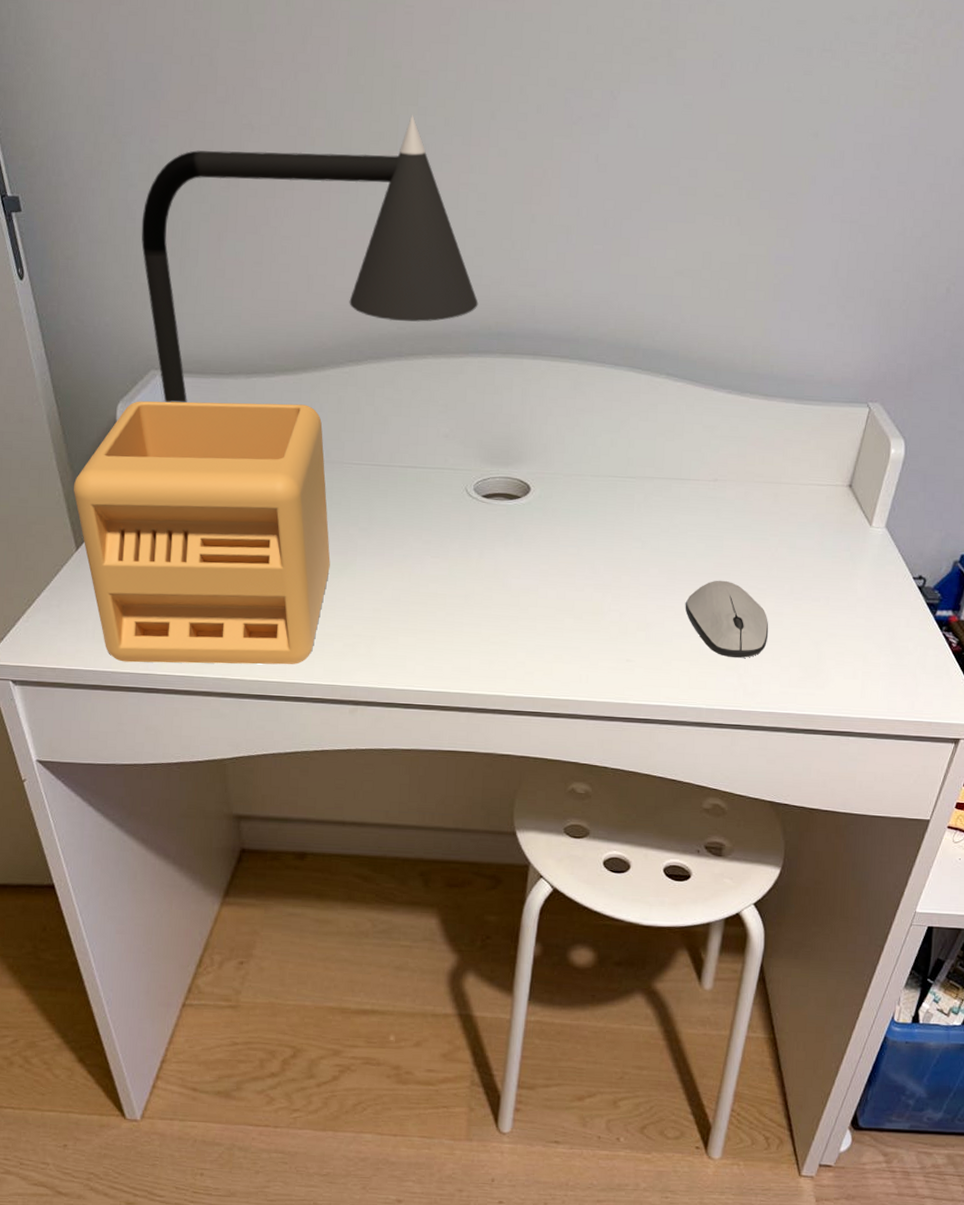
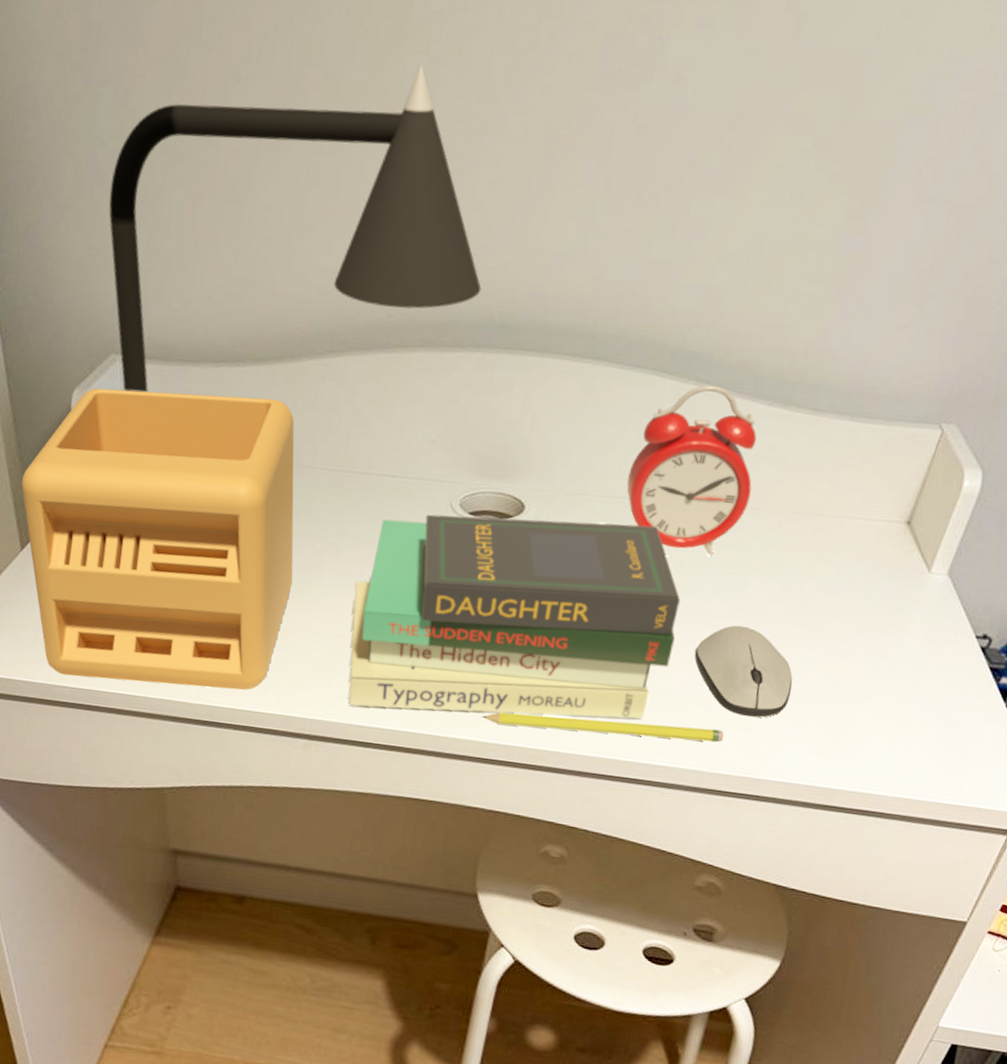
books: none [386,499,669,672] -> present [349,514,681,719]
pencil: none [506,668,716,682] -> present [481,712,725,743]
alarm clock: none [616,378,721,523] -> present [626,385,757,556]

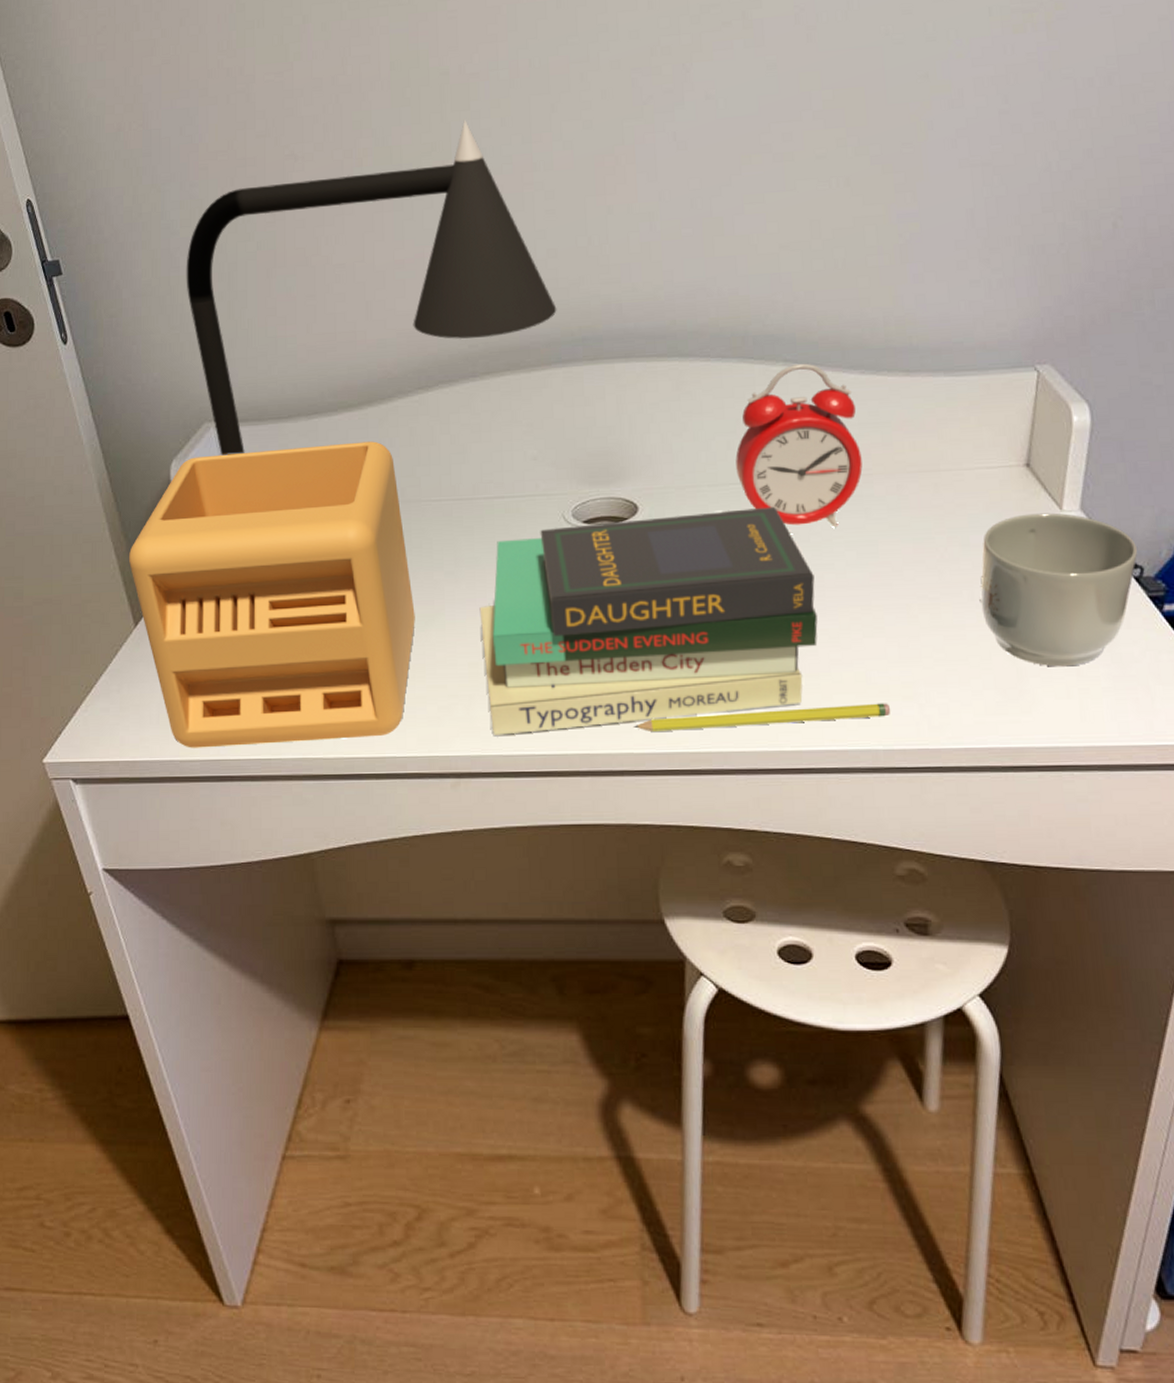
computer mouse: present [694,625,793,718] -> none [840,592,951,685]
mug: none [830,570,992,722] -> present [980,513,1138,667]

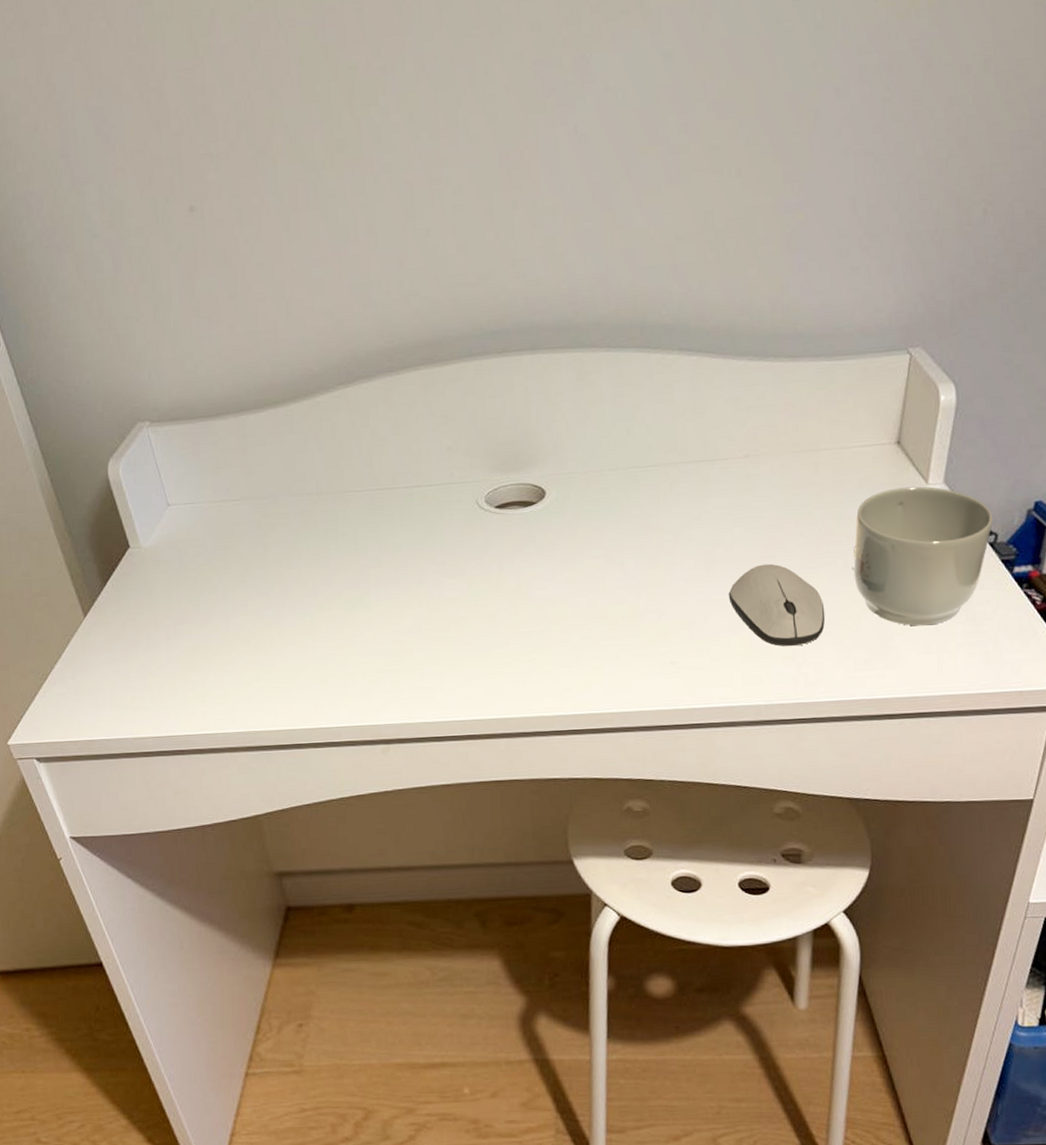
desk organizer: present [129,441,415,748] -> none [74,436,344,727]
desk lamp: present [186,119,557,456] -> none [110,115,467,454]
books: present [479,506,818,735] -> none [402,487,708,705]
pencil: present [632,703,891,733] -> none [543,663,772,697]
alarm clock: present [735,363,863,528] -> none [634,351,750,506]
computer mouse: none [840,592,951,685] -> present [728,563,826,647]

